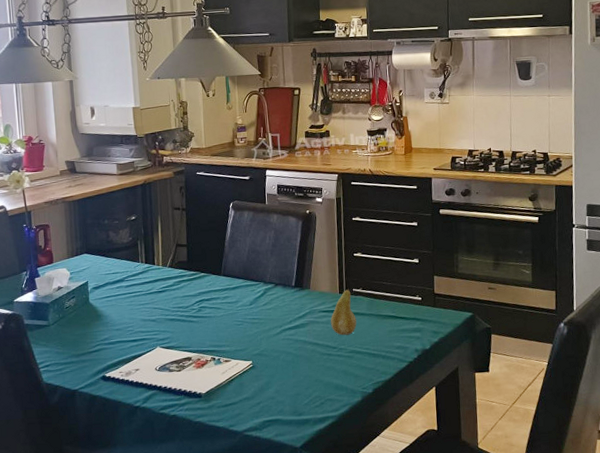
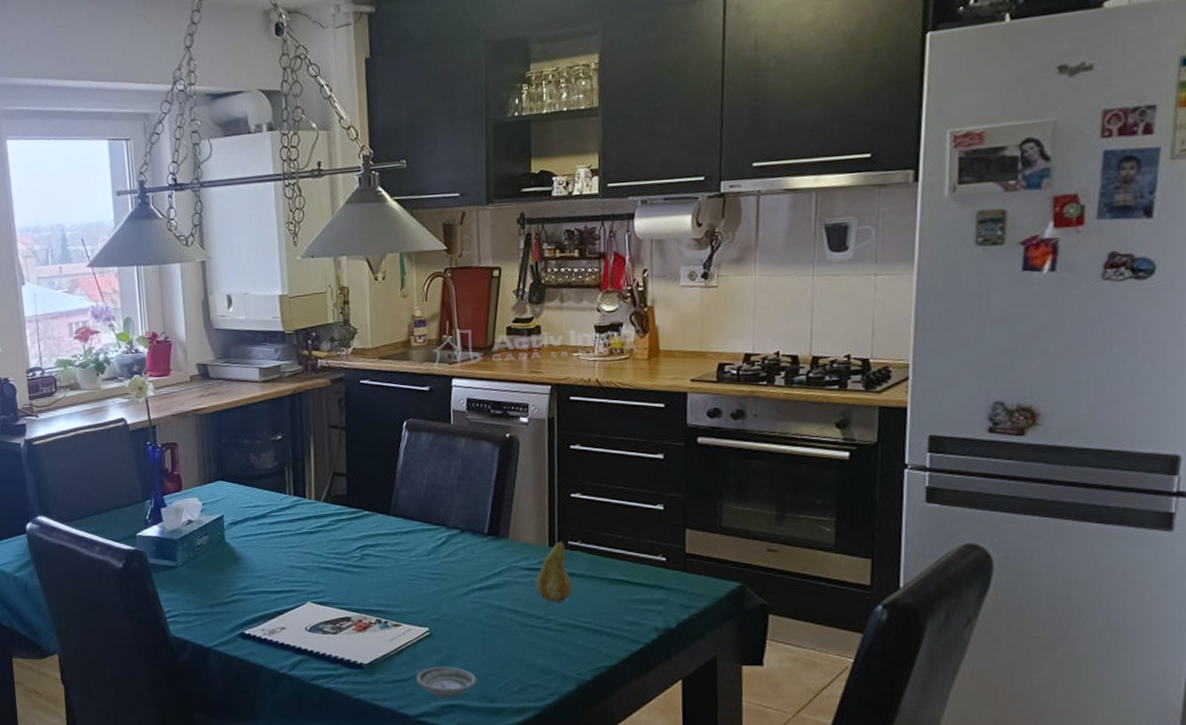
saucer: none [243,390,289,415] -> present [416,666,477,697]

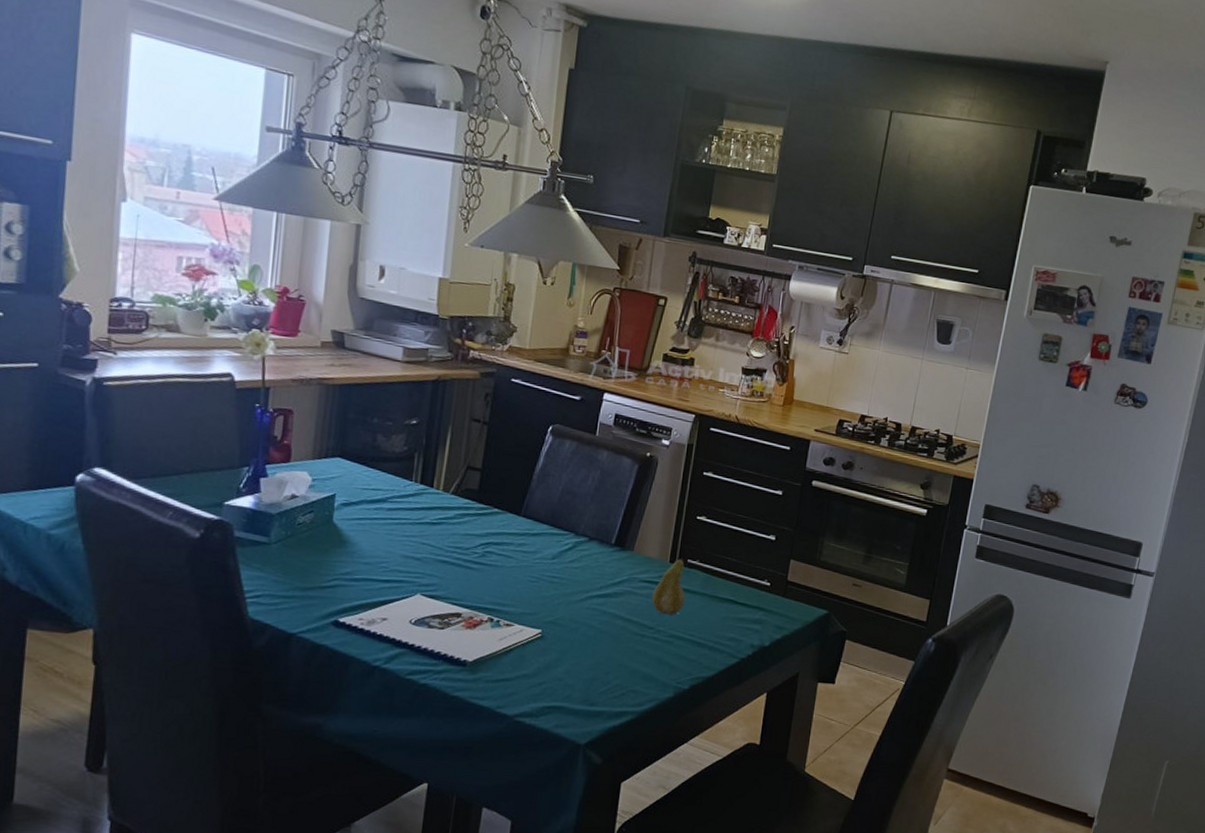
saucer: present [416,666,477,697] -> none [520,668,581,699]

